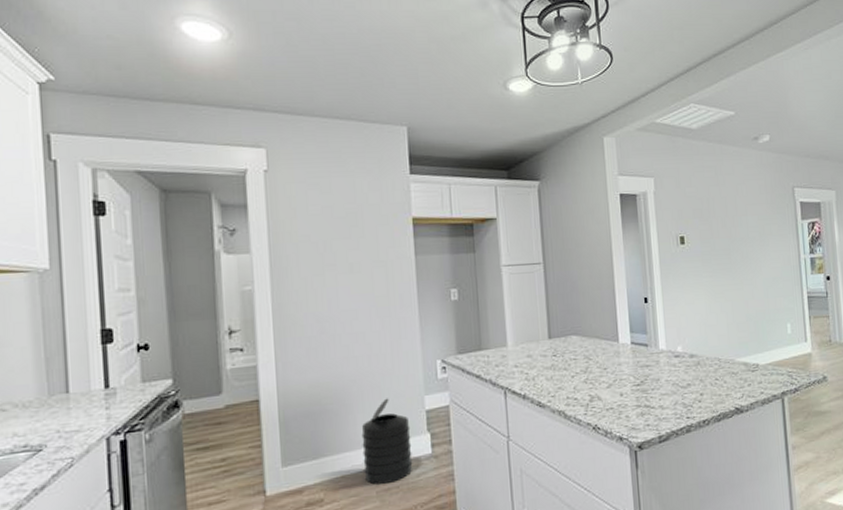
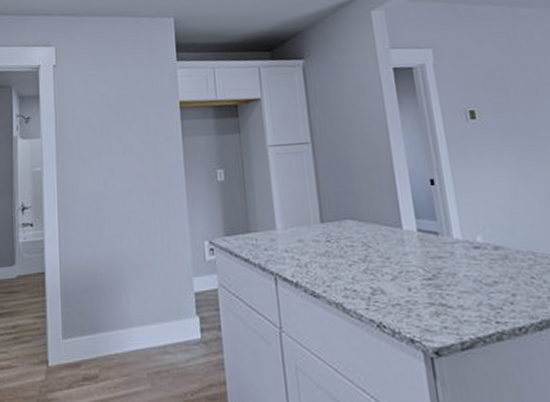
trash can: present [361,398,413,485] -> none [133,277,182,366]

